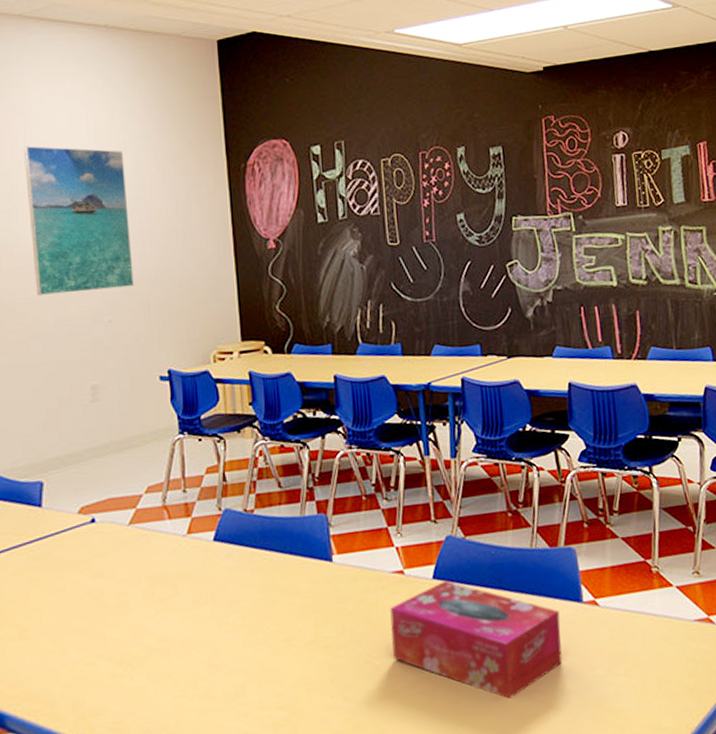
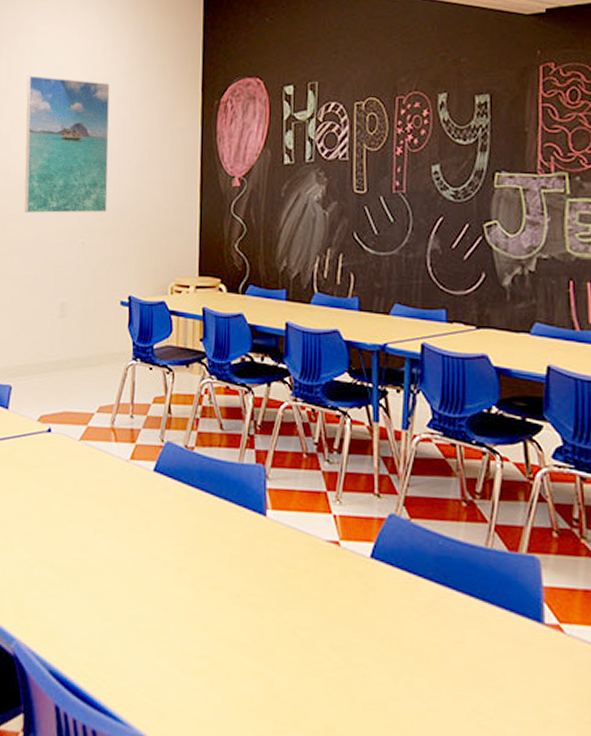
tissue box: present [390,581,563,699] -> none [321,563,514,714]

